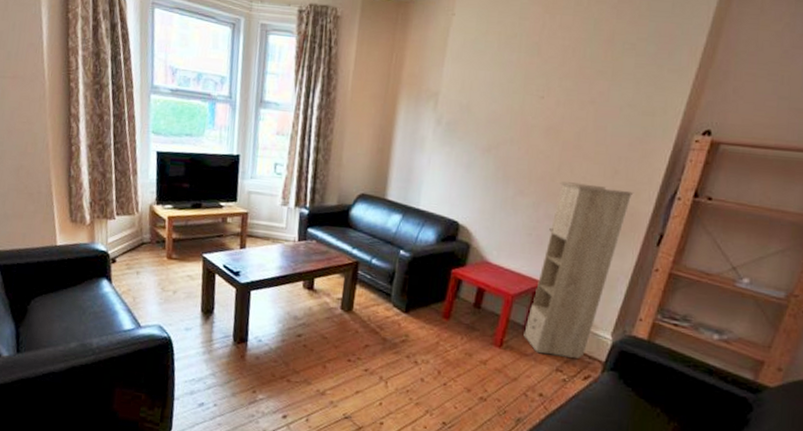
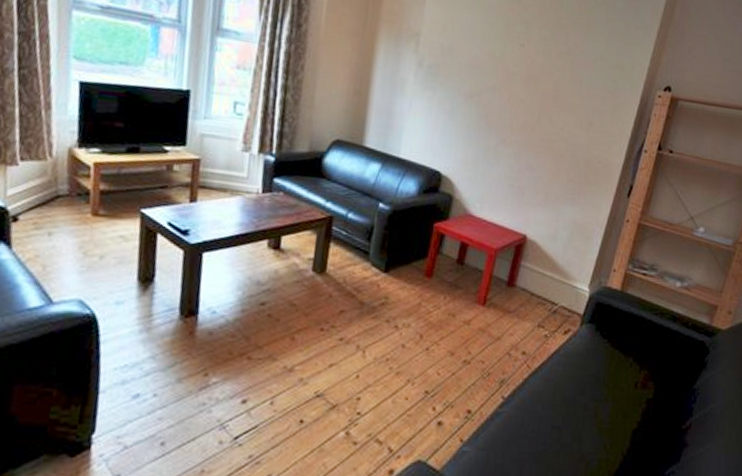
storage cabinet: present [523,181,634,358] -> none [507,131,607,313]

